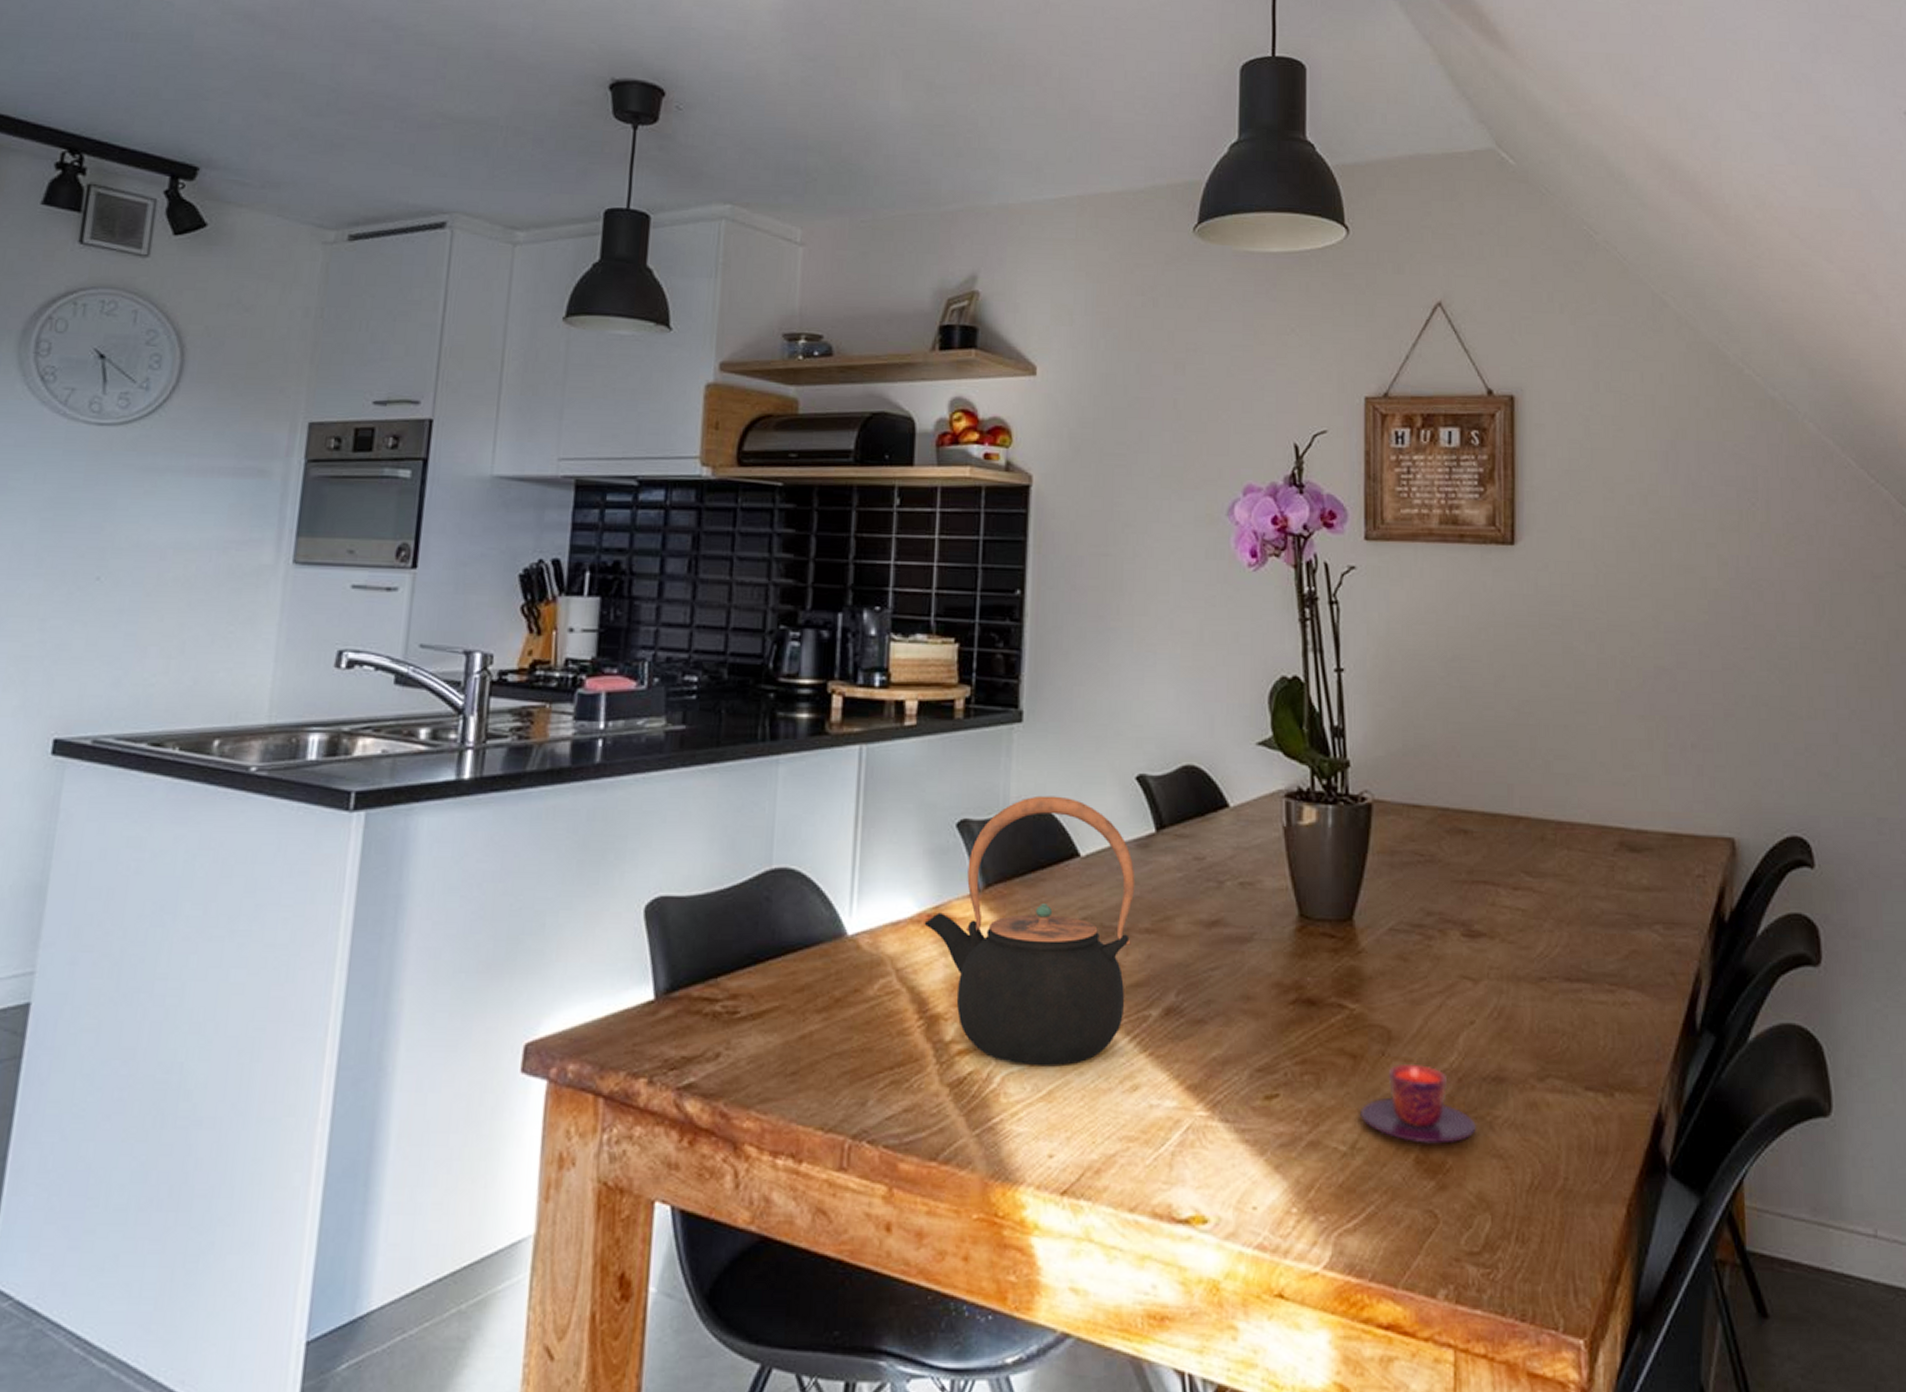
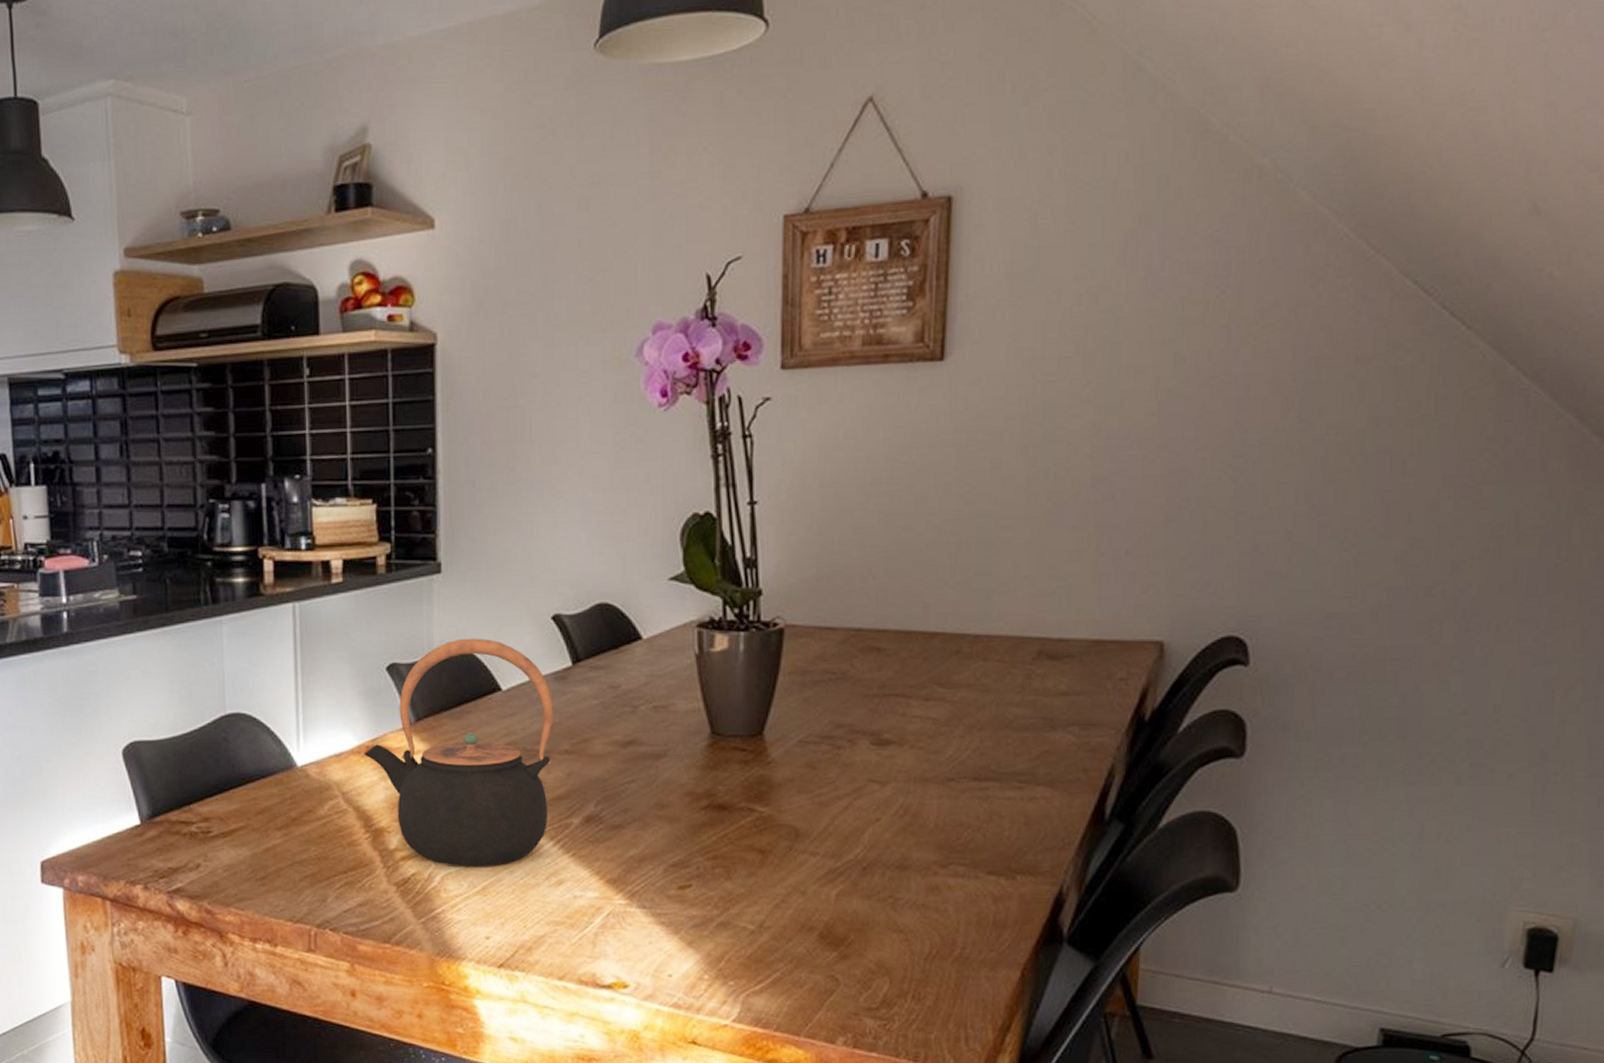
teacup: present [1359,1065,1476,1144] -> none [767,857,878,922]

